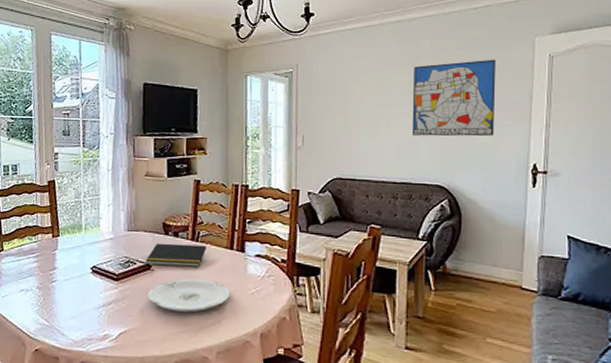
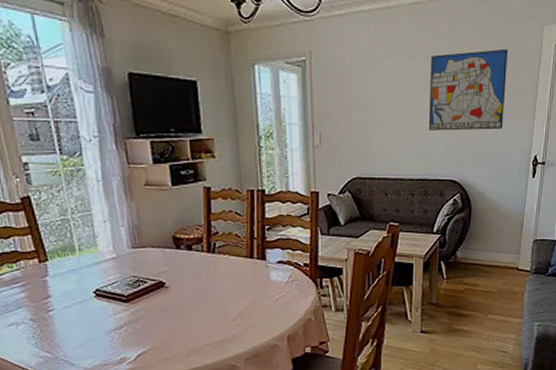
notepad: present [146,243,206,267] -> none [158,257,224,282]
plate: present [148,279,230,313] -> none [164,291,253,326]

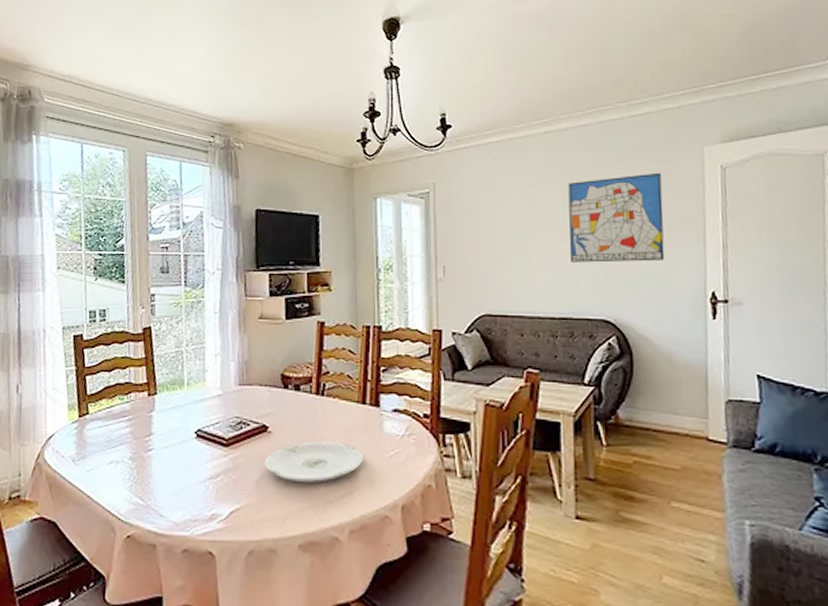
plate: none [164,291,253,326] -> present [264,441,363,483]

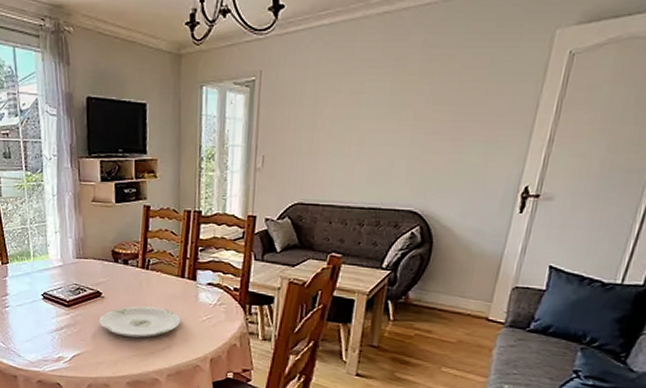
wall art: present [568,172,665,263] -> none [387,59,501,155]

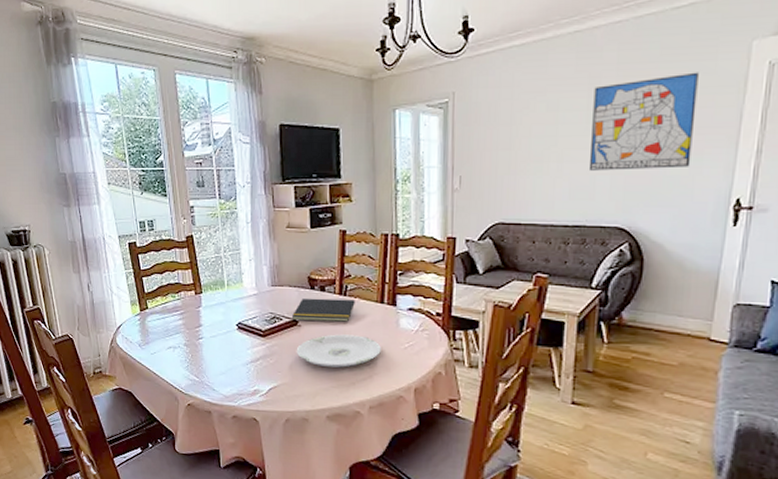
notepad: none [96,270,157,295] -> present [292,298,355,322]
wall art: none [387,59,501,155] -> present [588,72,699,171]

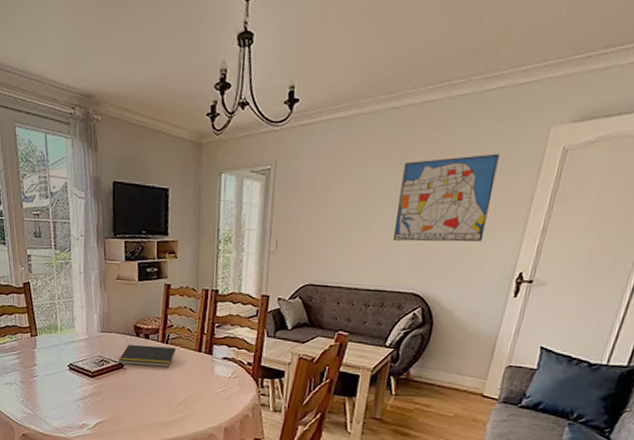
plate: present [296,334,381,368] -> none [121,377,197,408]

